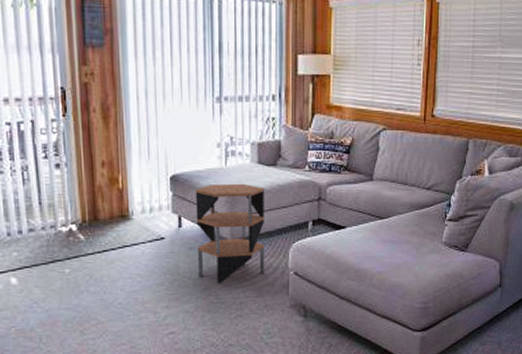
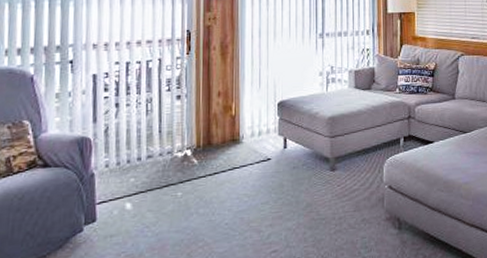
side table: present [195,184,265,284] -> none [300,107,362,200]

